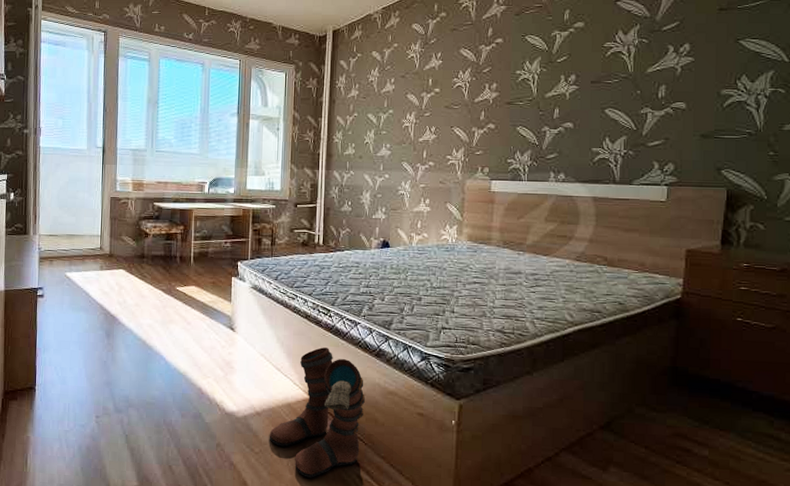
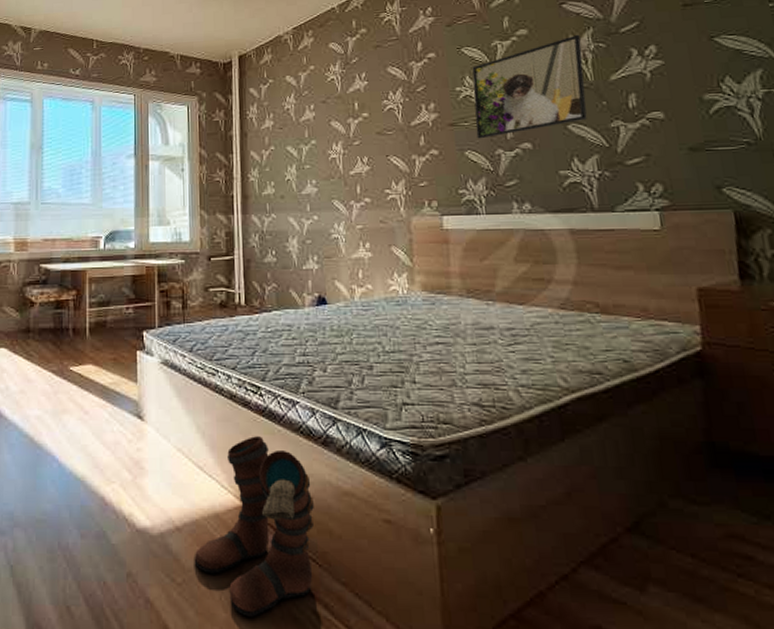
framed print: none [528,29,628,117] -> present [472,34,587,139]

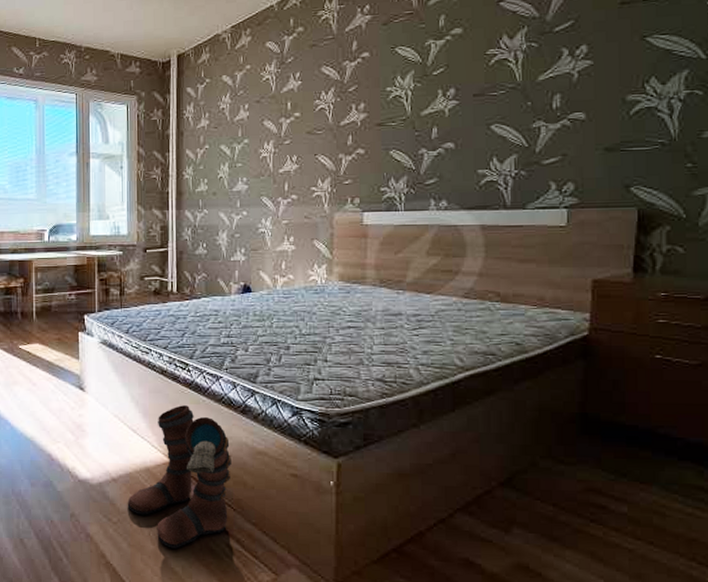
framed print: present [472,34,587,139] -> none [402,33,514,139]

